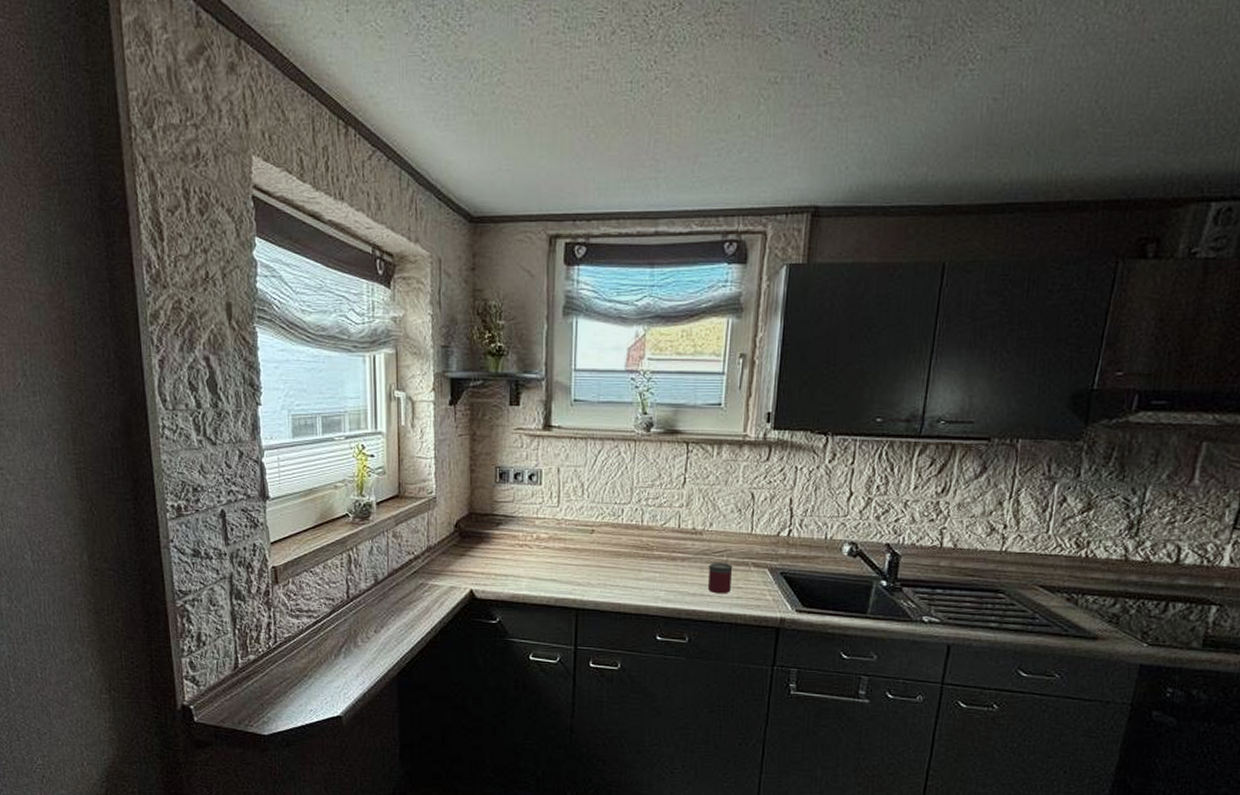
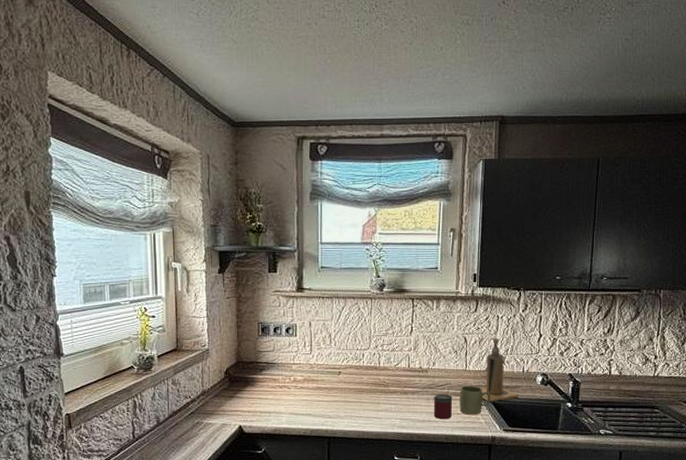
mug: none [741,553,782,590] -> present [459,385,491,415]
soap dispenser: none [769,494,819,575] -> present [480,337,519,402]

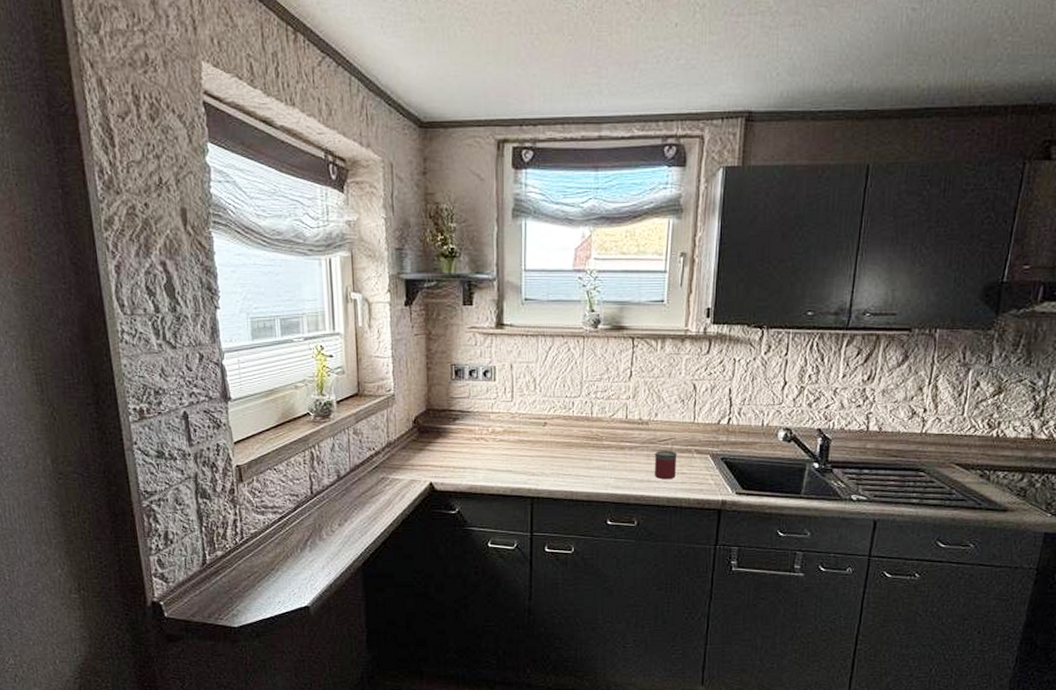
mug: present [459,385,491,415] -> none [685,440,723,475]
soap dispenser: present [480,337,519,402] -> none [710,385,757,461]

